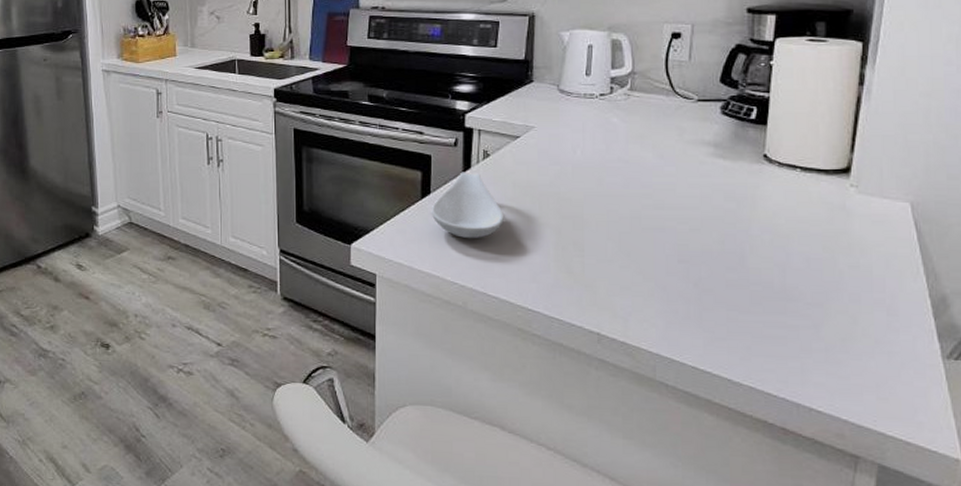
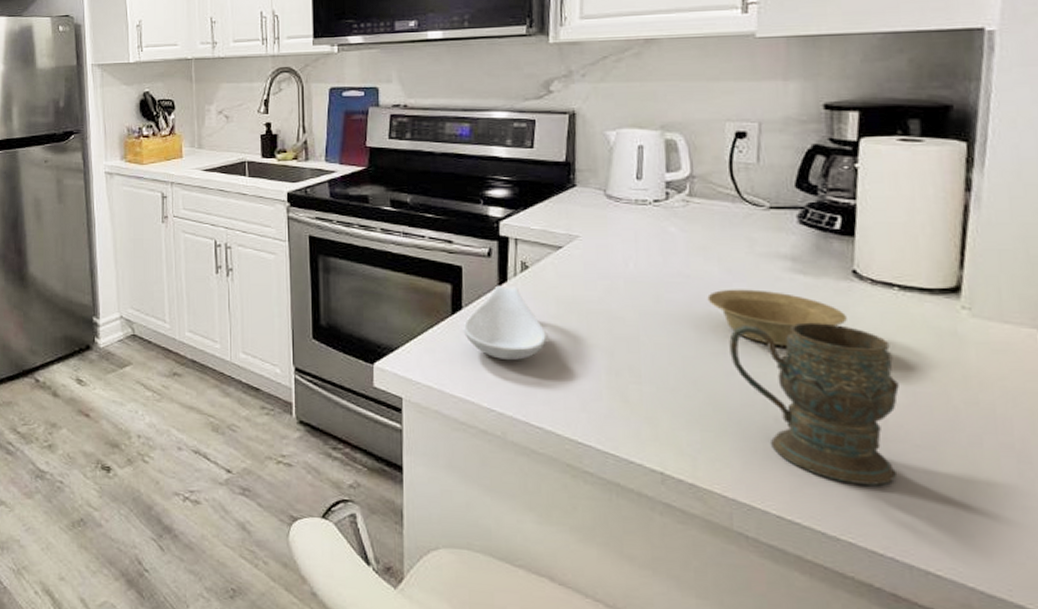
bowl: none [642,172,757,222] -> present [707,289,847,347]
mug: none [659,200,796,338] -> present [729,322,899,486]

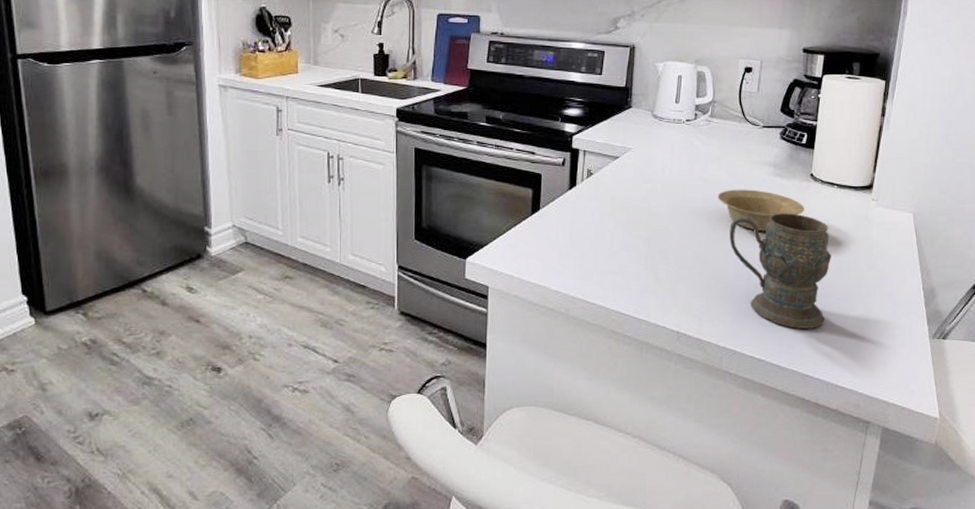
spoon rest: present [463,285,546,361] -> none [540,189,603,251]

